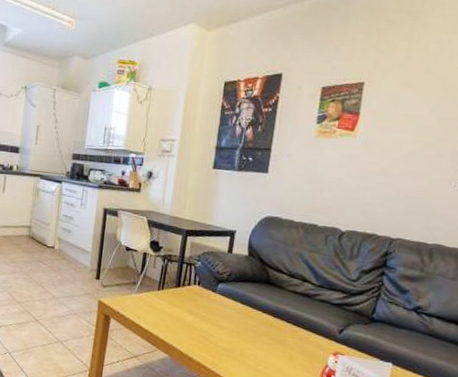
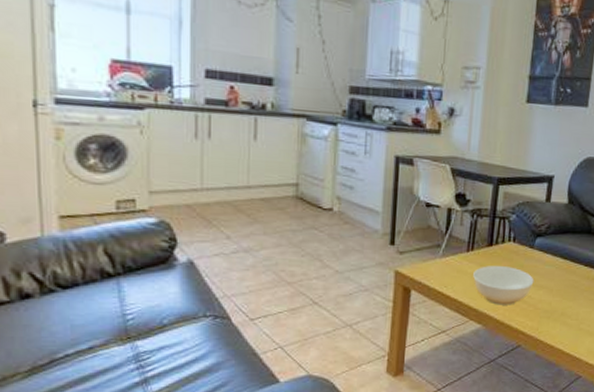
bowl: none [162,304,216,341] -> present [473,266,534,305]

